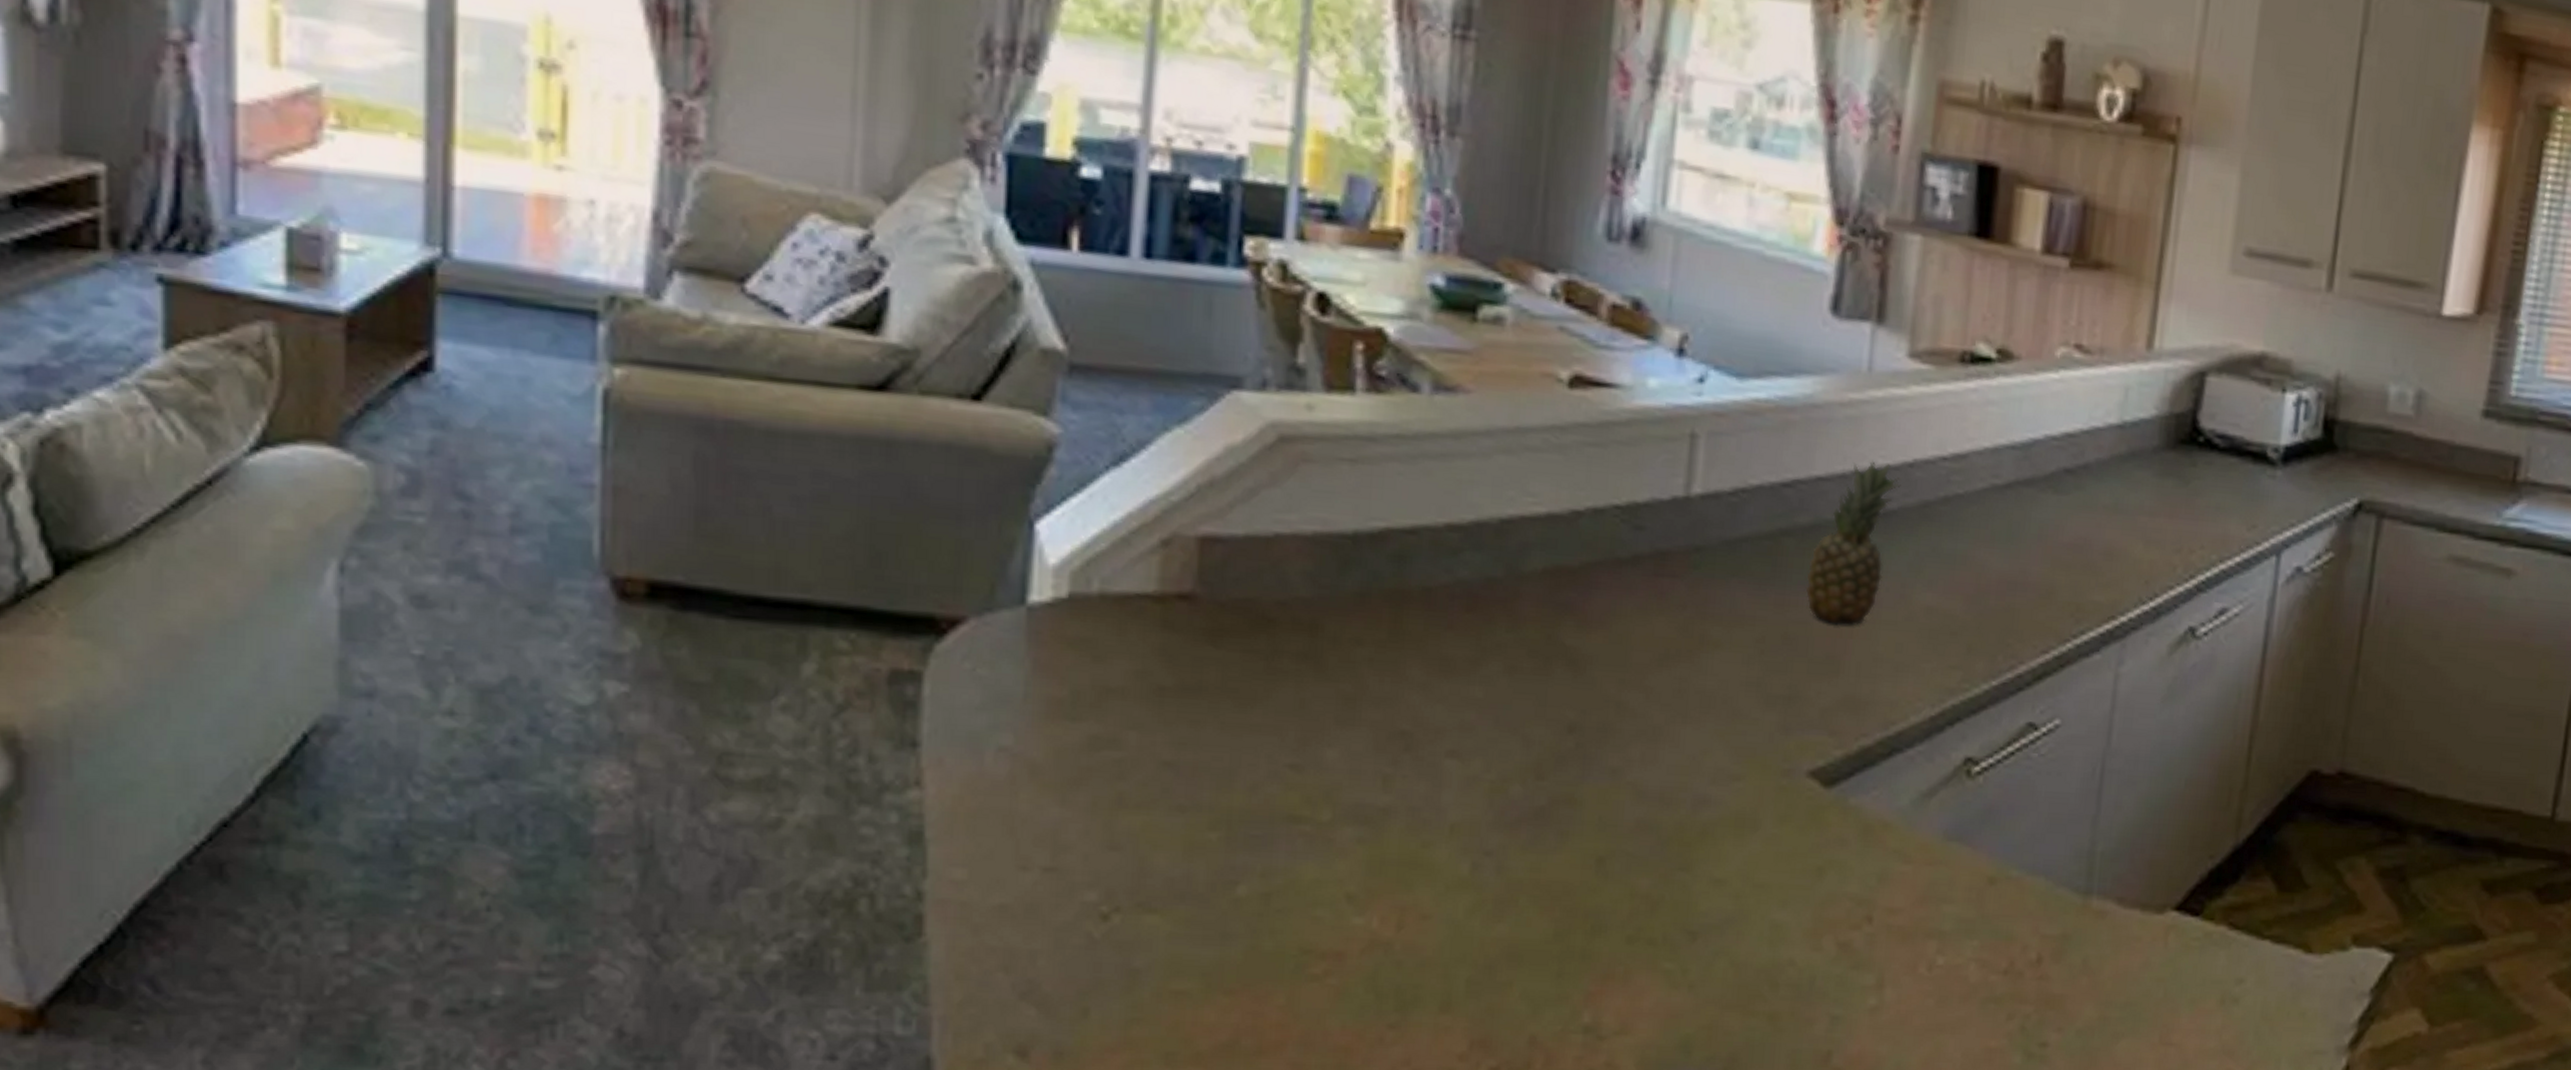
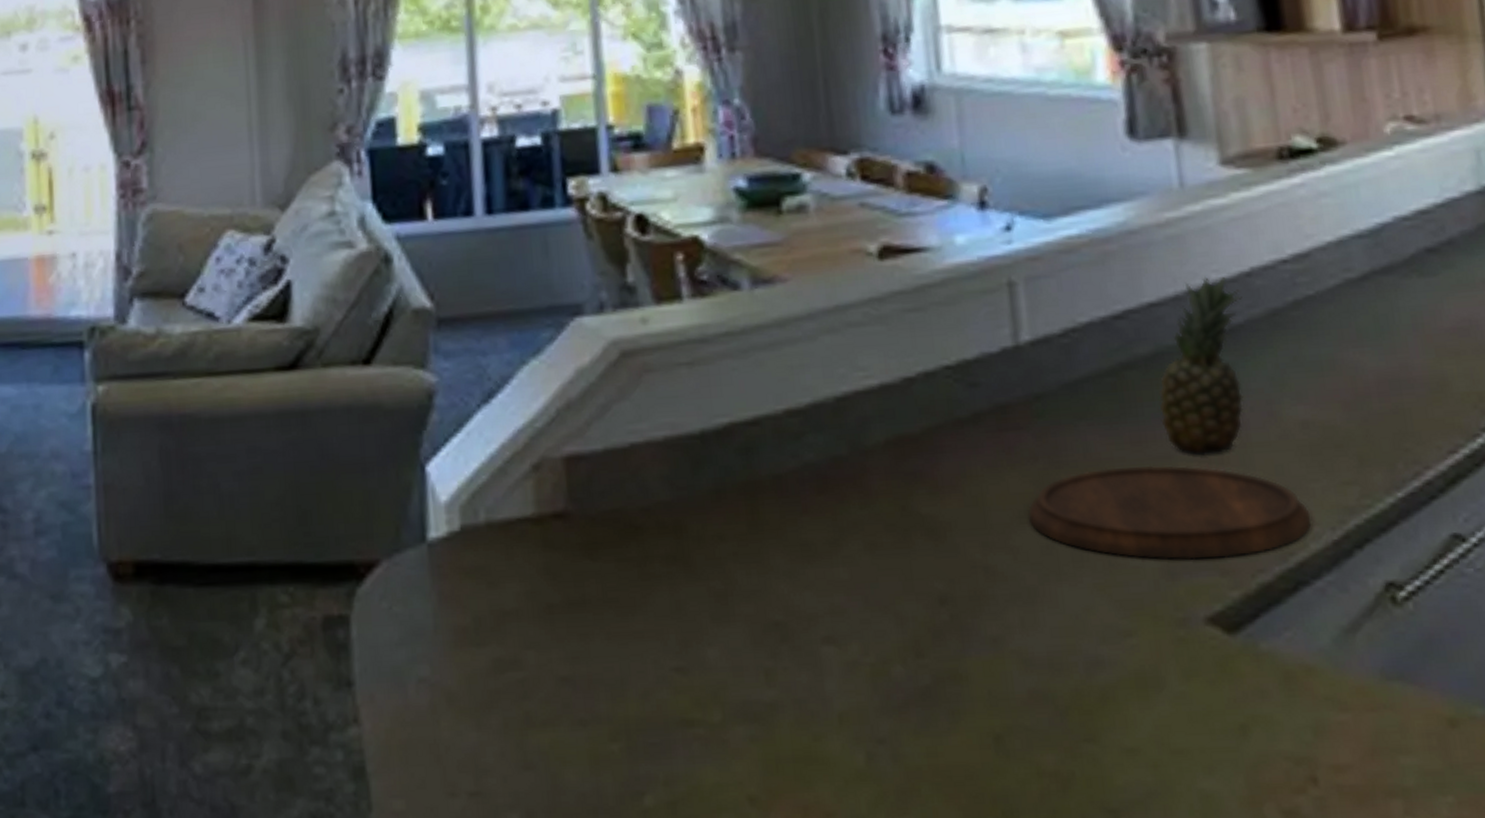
cutting board: none [1666,624,1917,721] -> present [1027,464,1312,560]

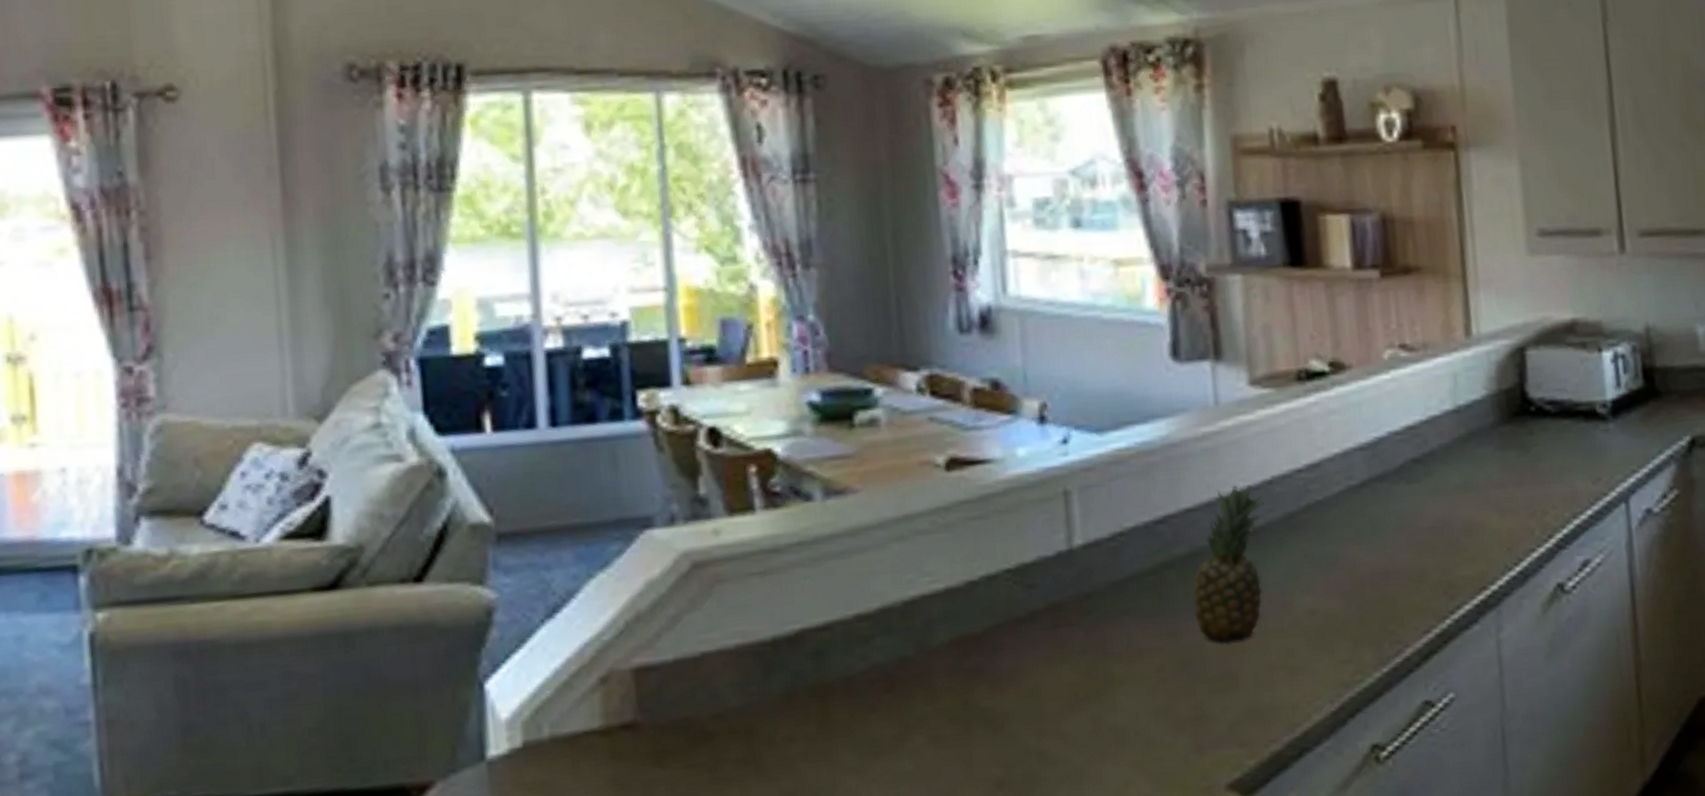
cutting board: present [1027,464,1312,560] -> none [1076,652,1315,737]

